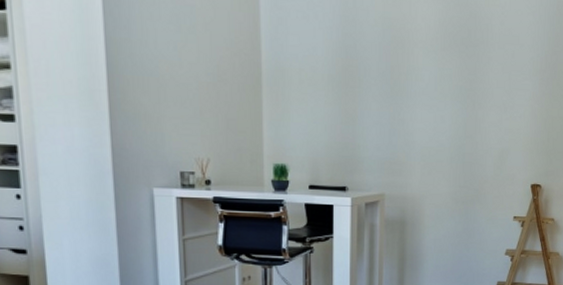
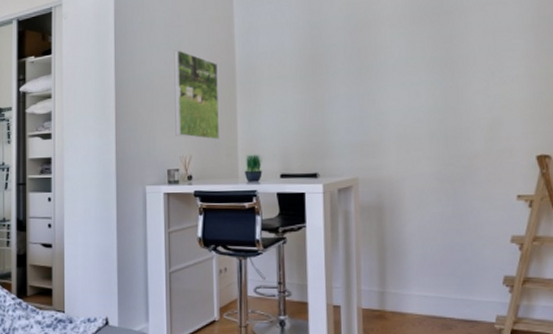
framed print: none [185,34,242,144] -> present [174,50,219,140]

